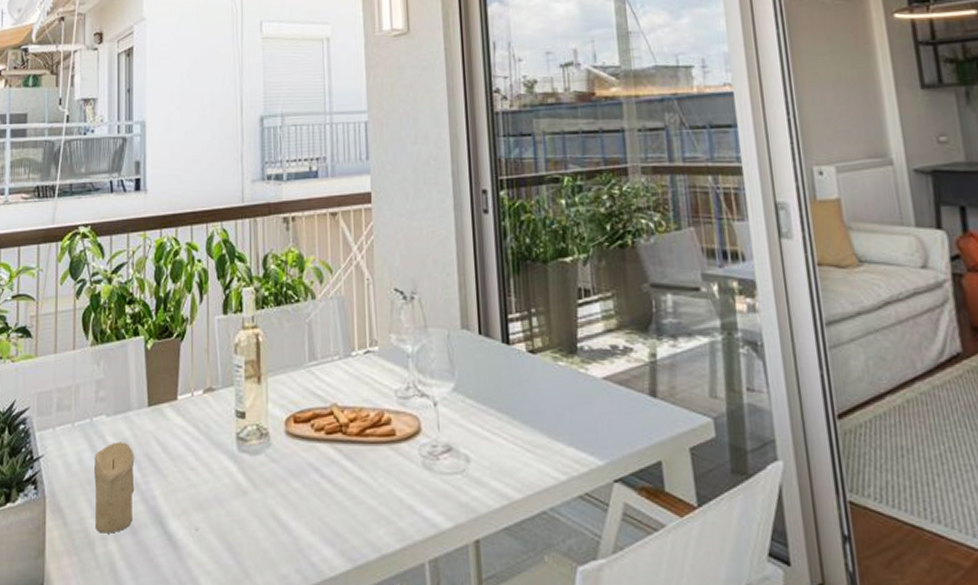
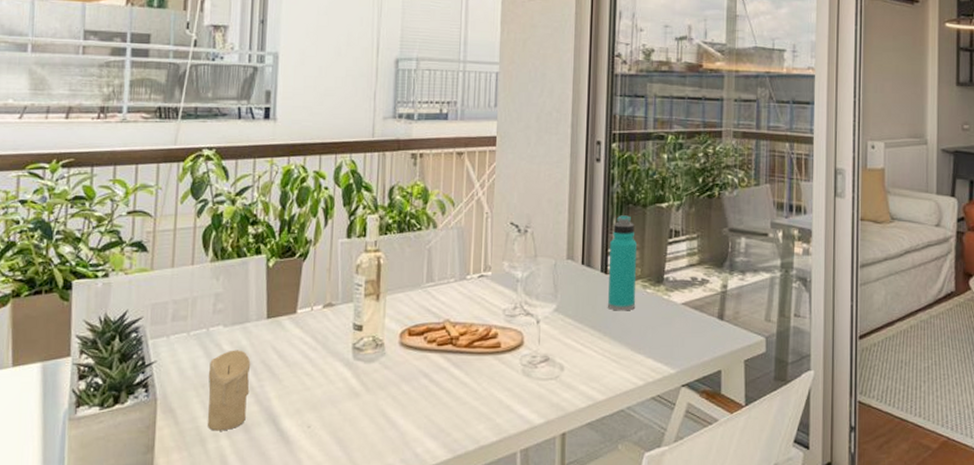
water bottle: none [509,274,546,389] -> present [608,215,637,311]

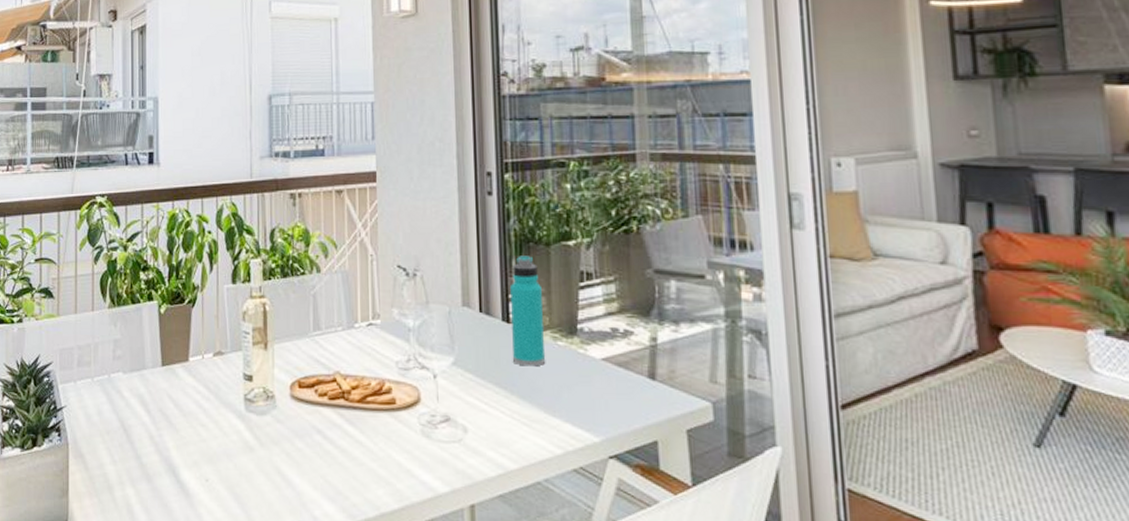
candle: present [208,350,251,431] -> none [111,397,150,480]

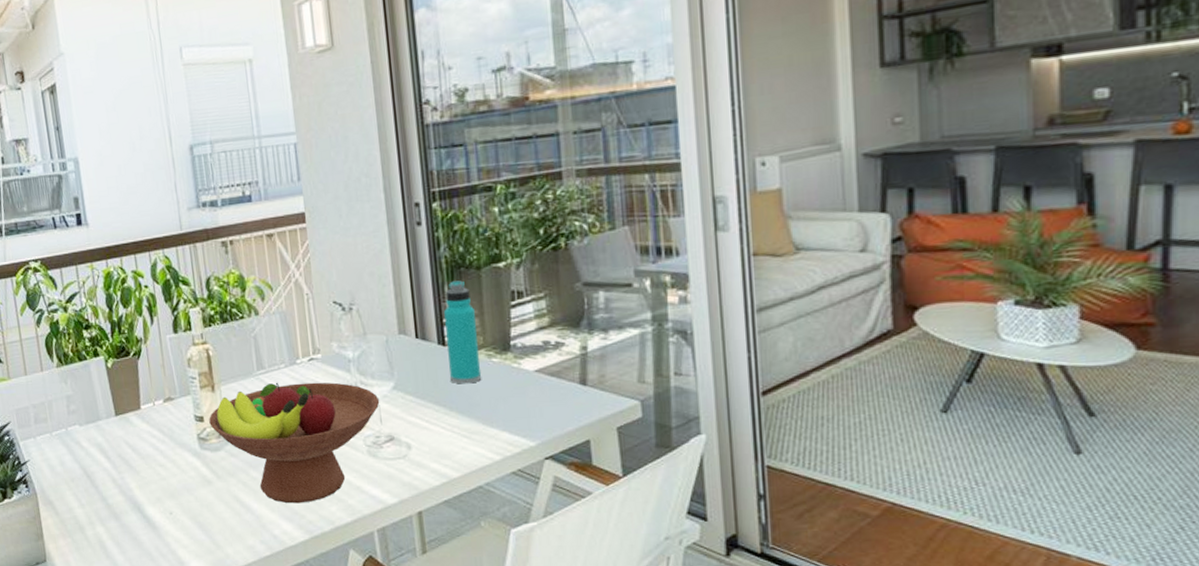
fruit bowl: none [258,345,438,483] -> present [209,382,380,504]

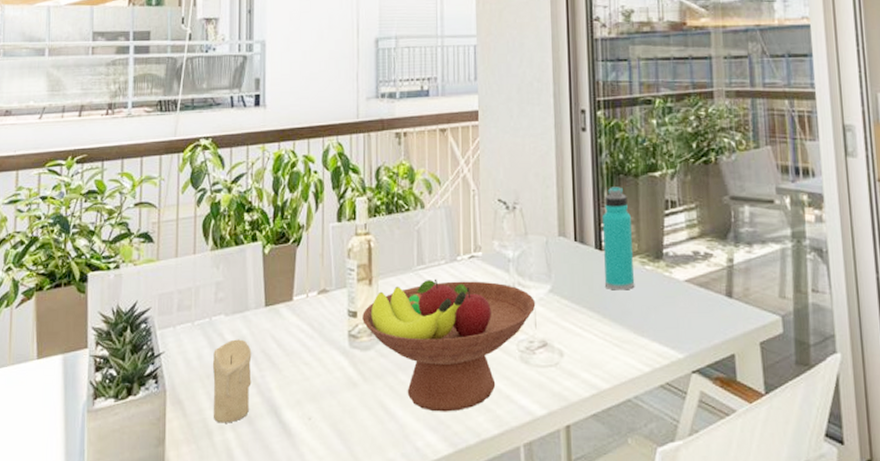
candle: none [74,446,114,520] -> present [212,339,252,423]

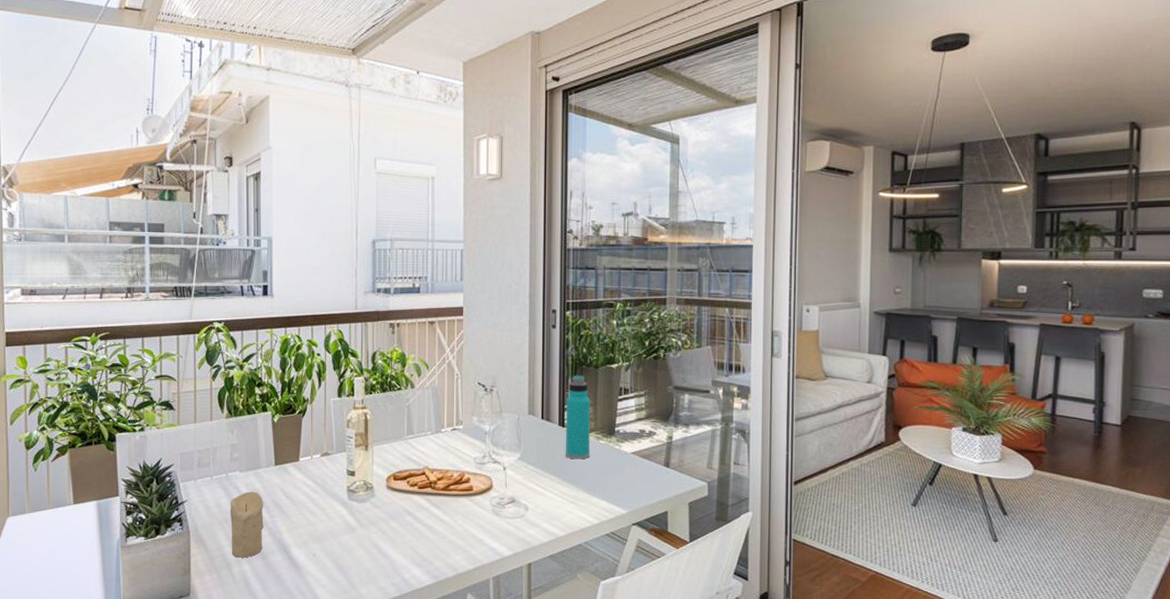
fruit bowl: present [362,279,536,412] -> none [359,446,507,552]

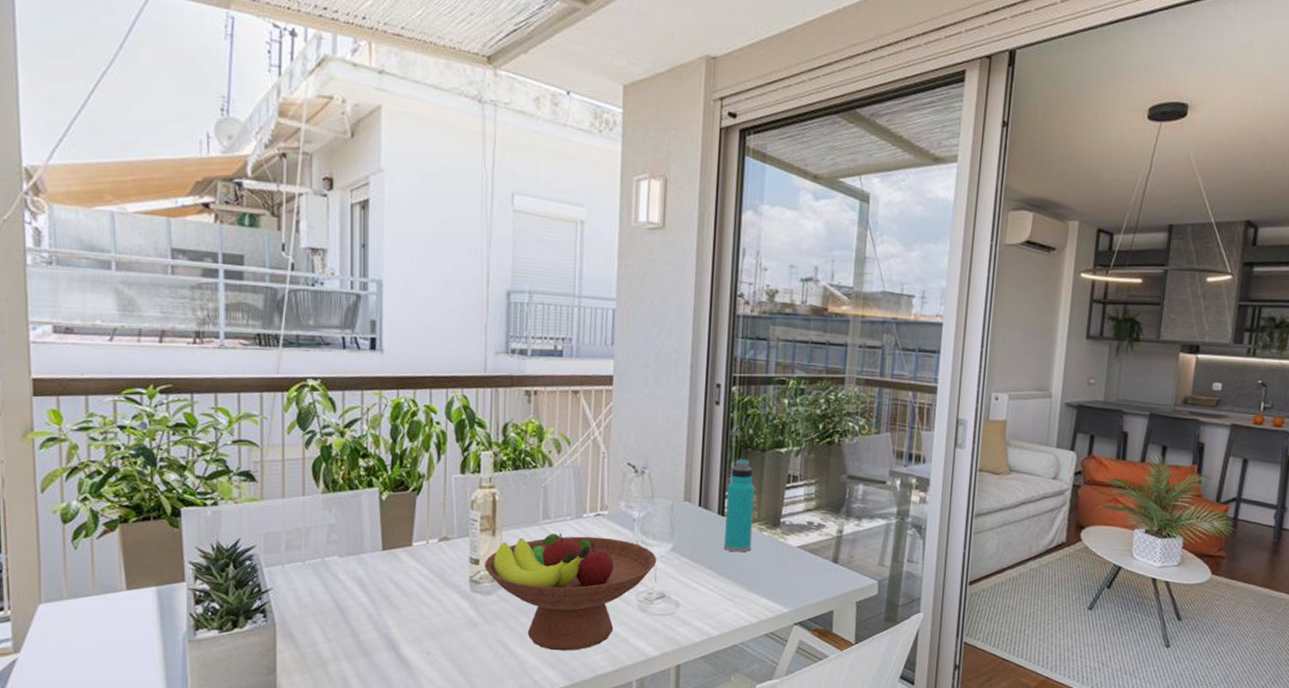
candle: present [229,491,264,558] -> none [325,579,368,656]
fruit bowl: none [359,446,507,552] -> present [485,533,657,651]

